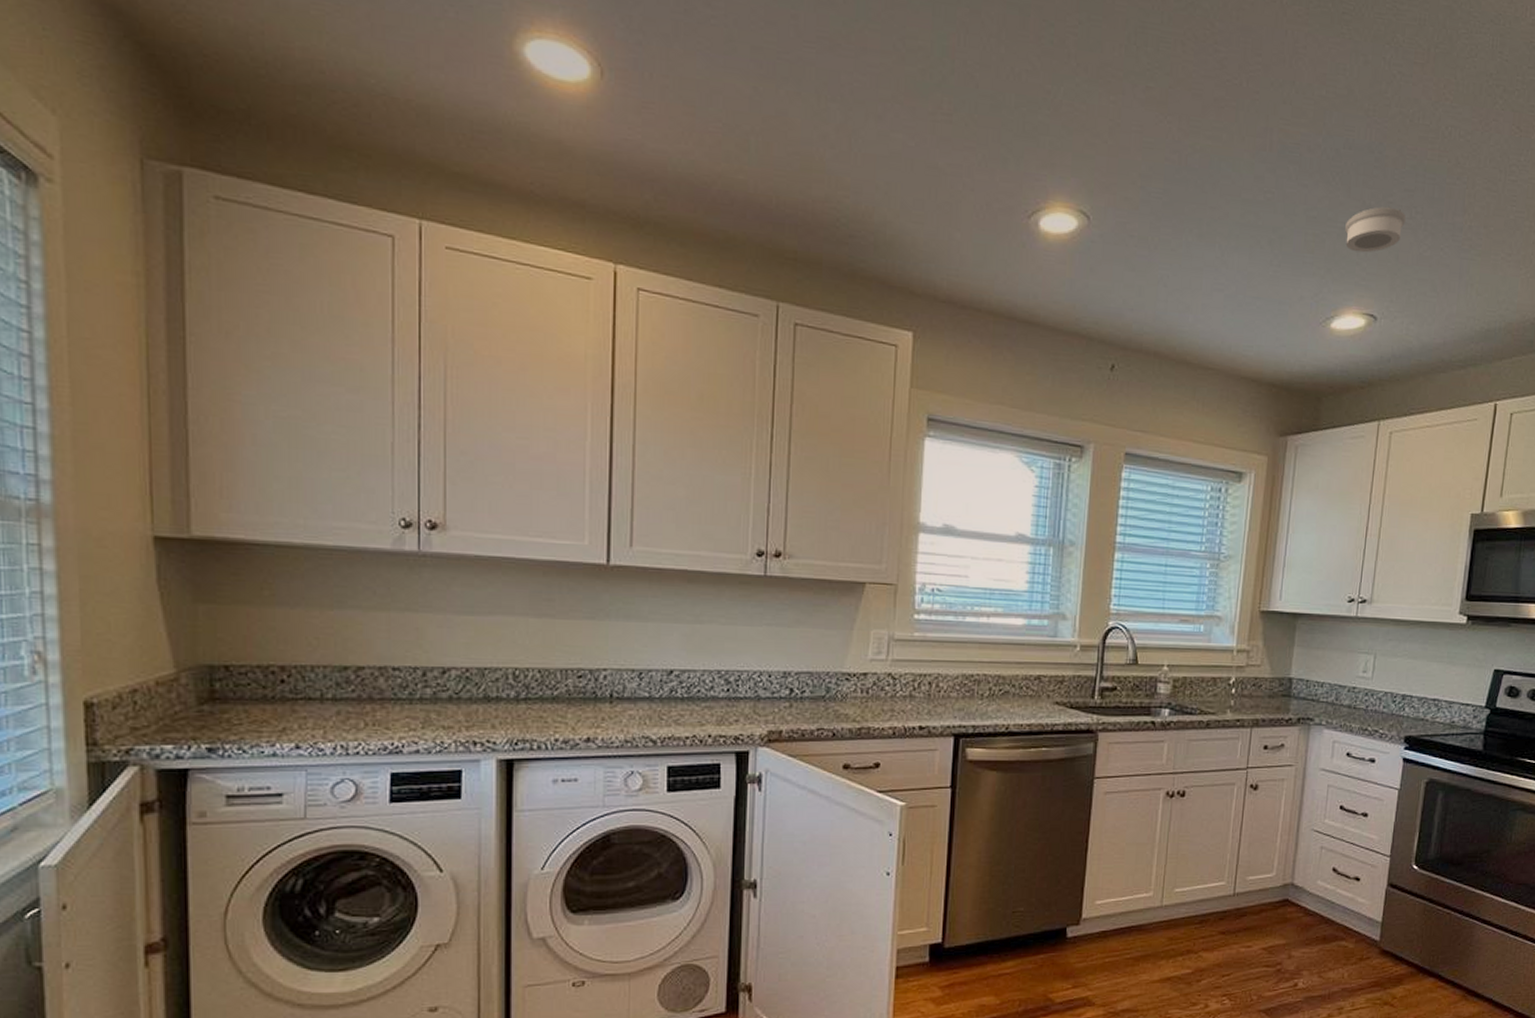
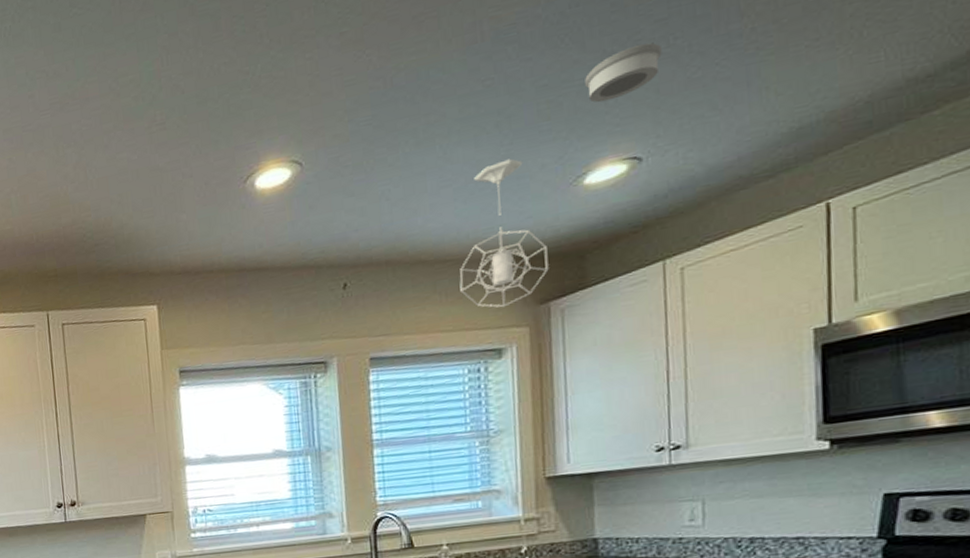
pendant light: none [1216,280,1293,431] -> present [459,158,549,308]

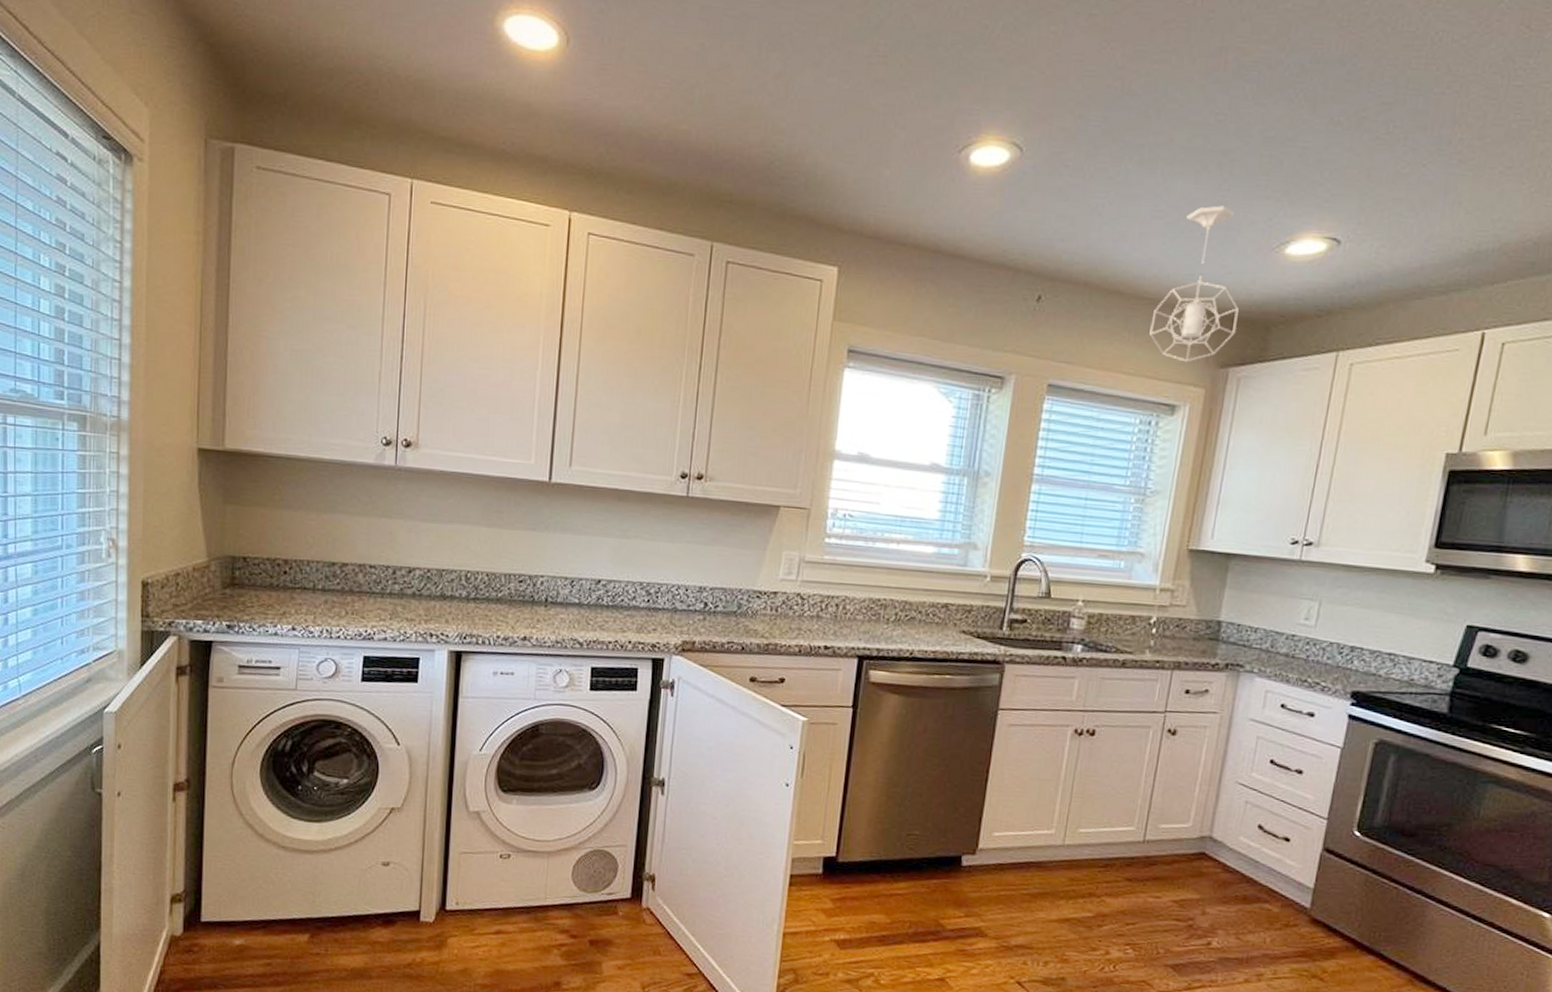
smoke detector: present [585,42,662,103] -> none [1307,122,1382,173]

